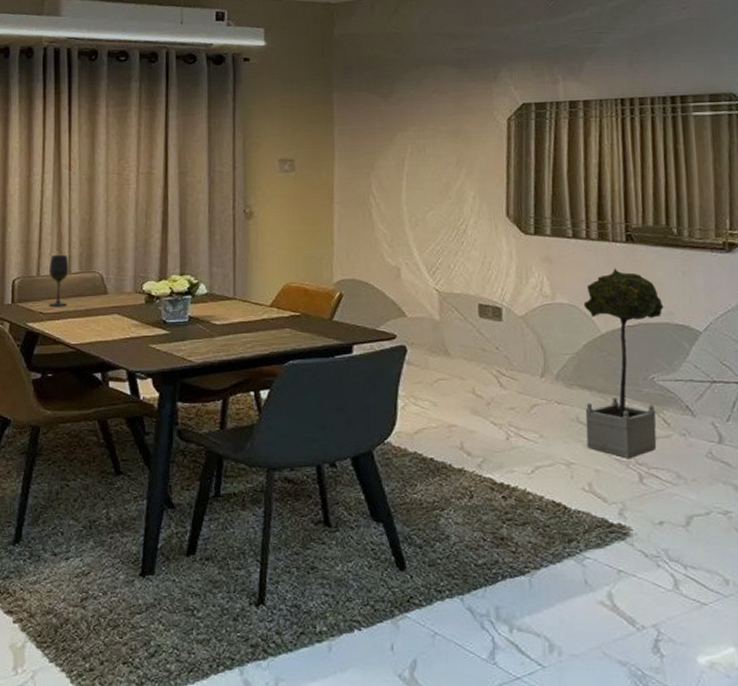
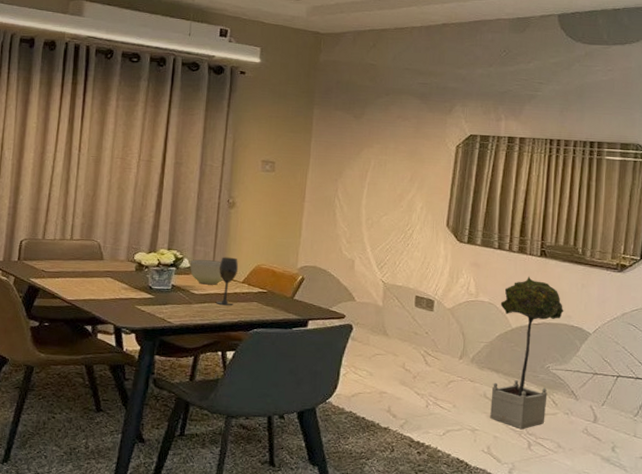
wine glass: present [49,254,69,306] -> none [51,222,72,267]
bowl: none [208,283,247,313] -> present [190,259,223,285]
wine glass: none [241,277,265,335] -> present [215,257,239,305]

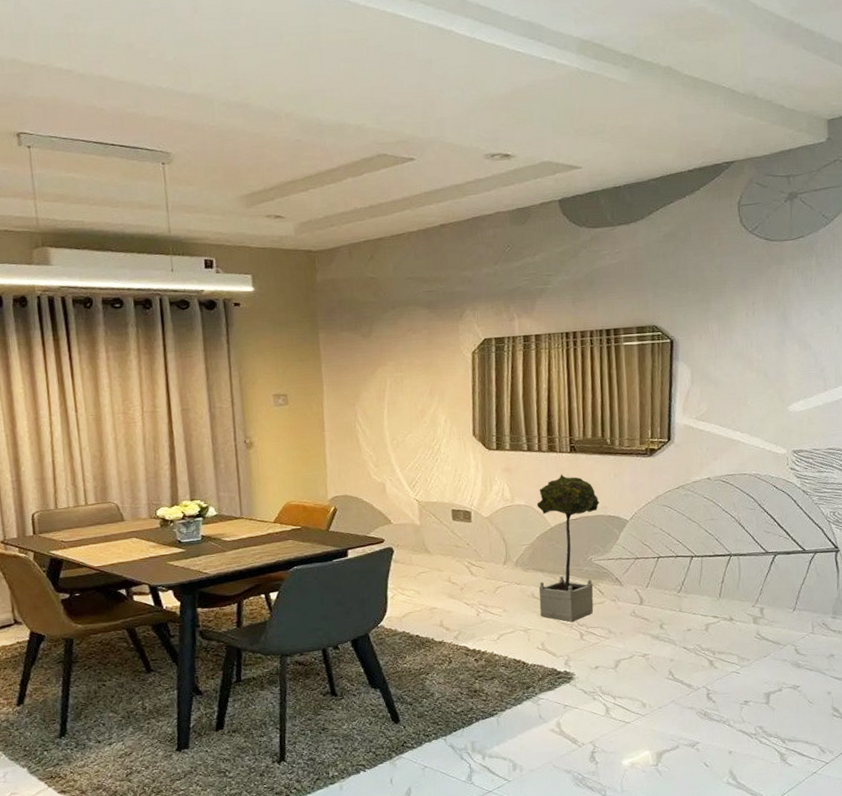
bowl: present [190,259,223,285] -> none [217,504,253,530]
wine glass: present [215,257,239,305] -> none [247,498,268,548]

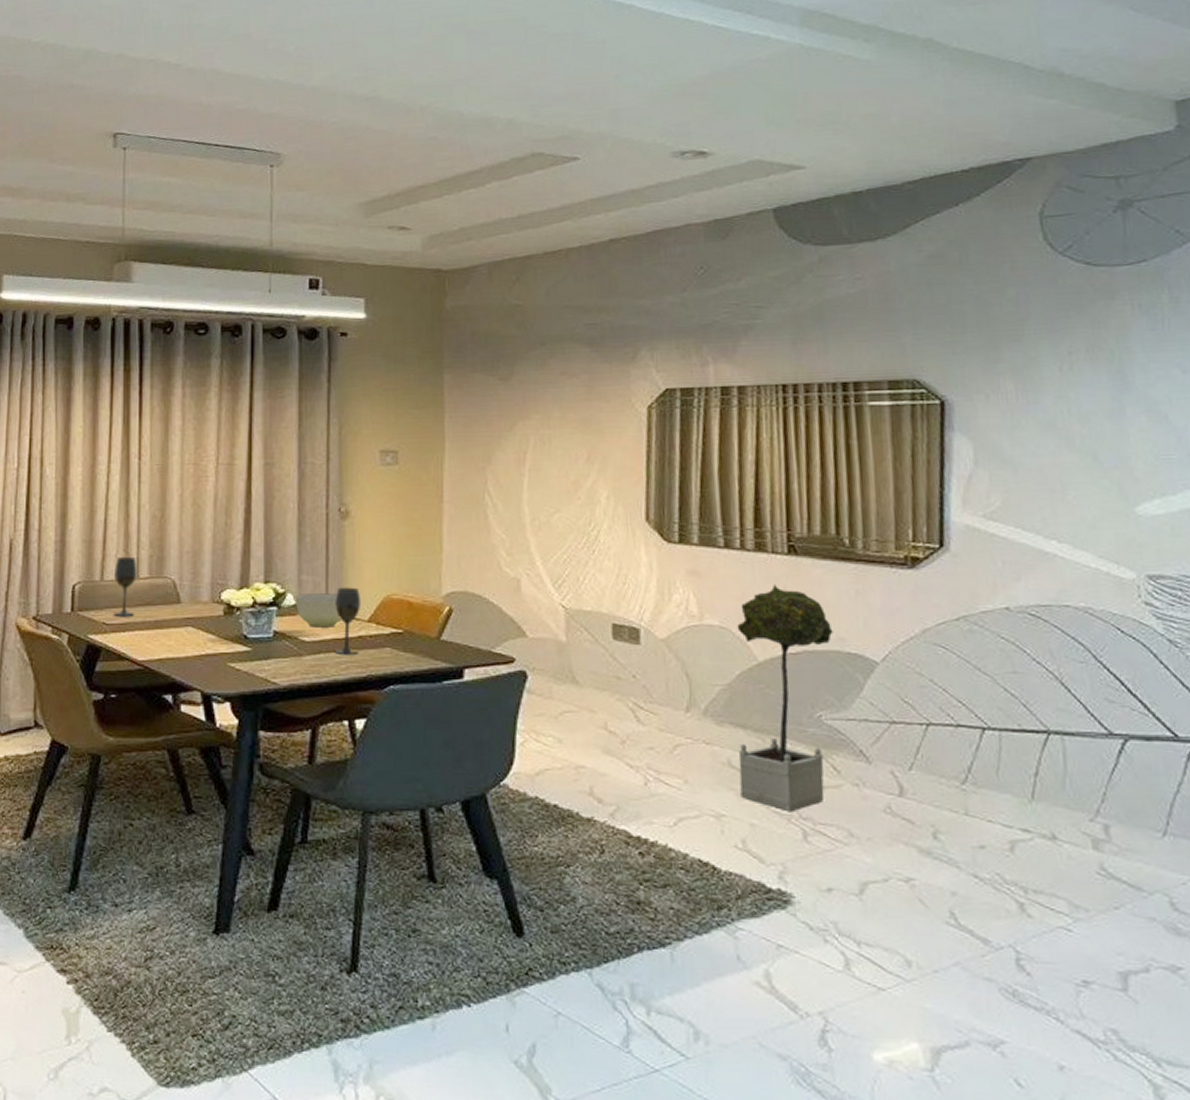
wine glass: none [66,488,87,535] -> present [114,556,137,616]
bowl: none [217,504,253,530] -> present [296,593,341,628]
wine glass: none [247,498,268,548] -> present [334,587,362,654]

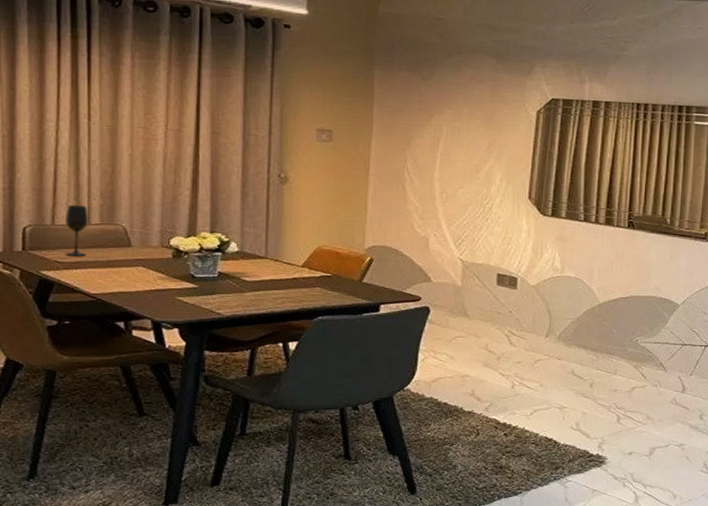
bowl: present [296,593,341,628] -> none [239,243,278,271]
wine glass: present [334,587,362,654] -> none [272,239,297,292]
potted tree: present [737,583,833,812] -> none [578,248,652,404]

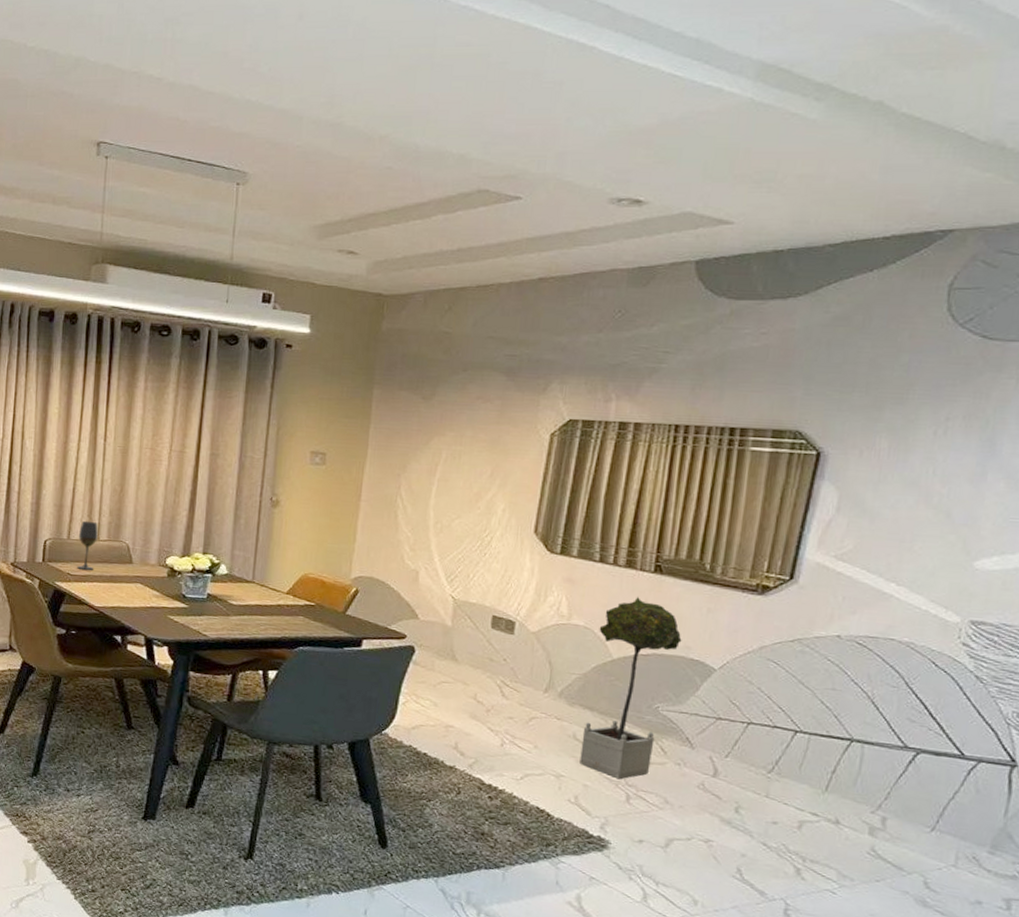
potted tree: none [578,248,652,404] -> present [579,596,682,780]

